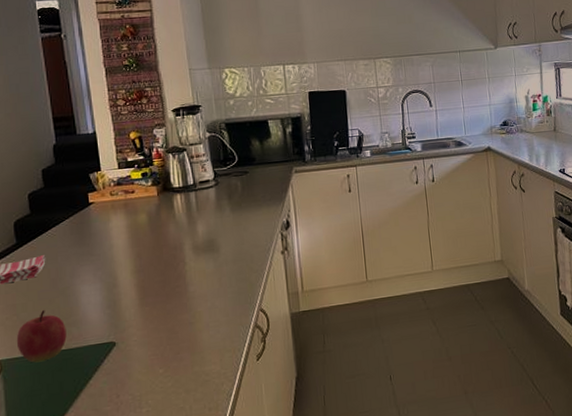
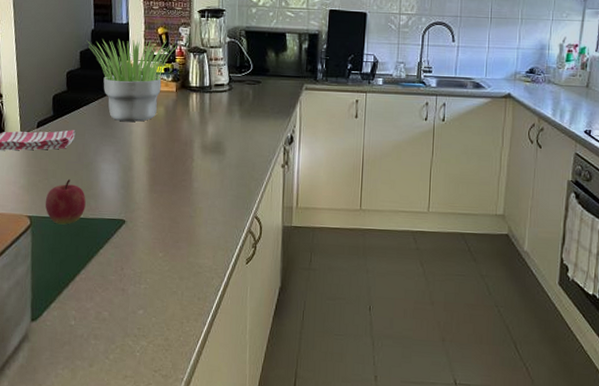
potted plant: none [49,145,155,237] -> present [87,38,178,122]

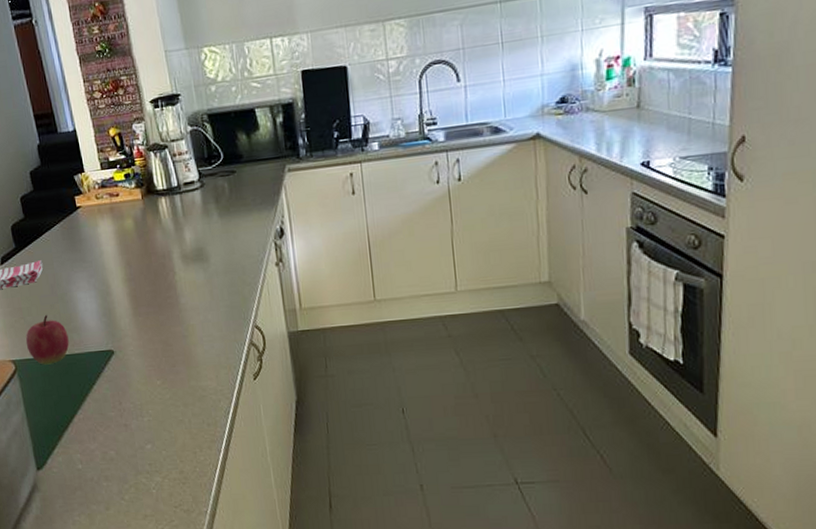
potted plant: present [87,38,178,122] -> none [34,143,135,242]

